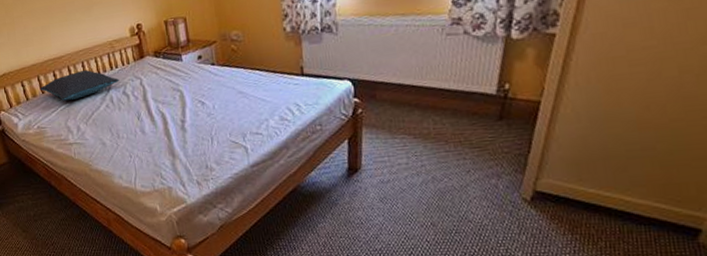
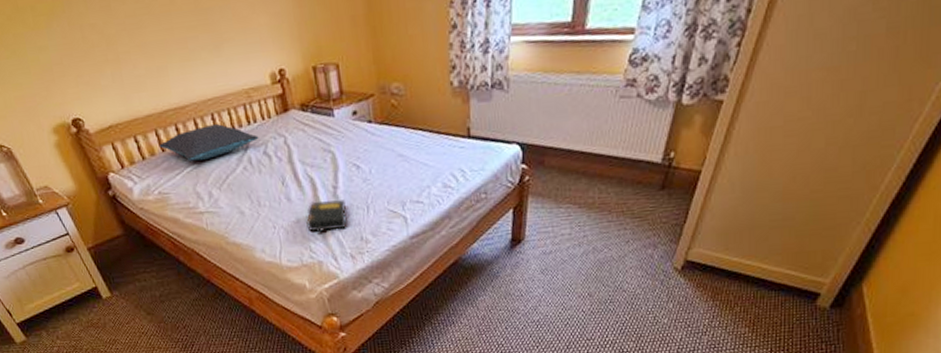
book: none [158,132,194,162] -> present [306,200,348,233]

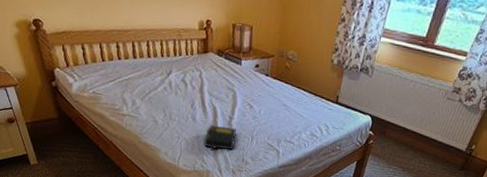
pillow: present [158,124,259,161] -> none [100,49,181,75]

